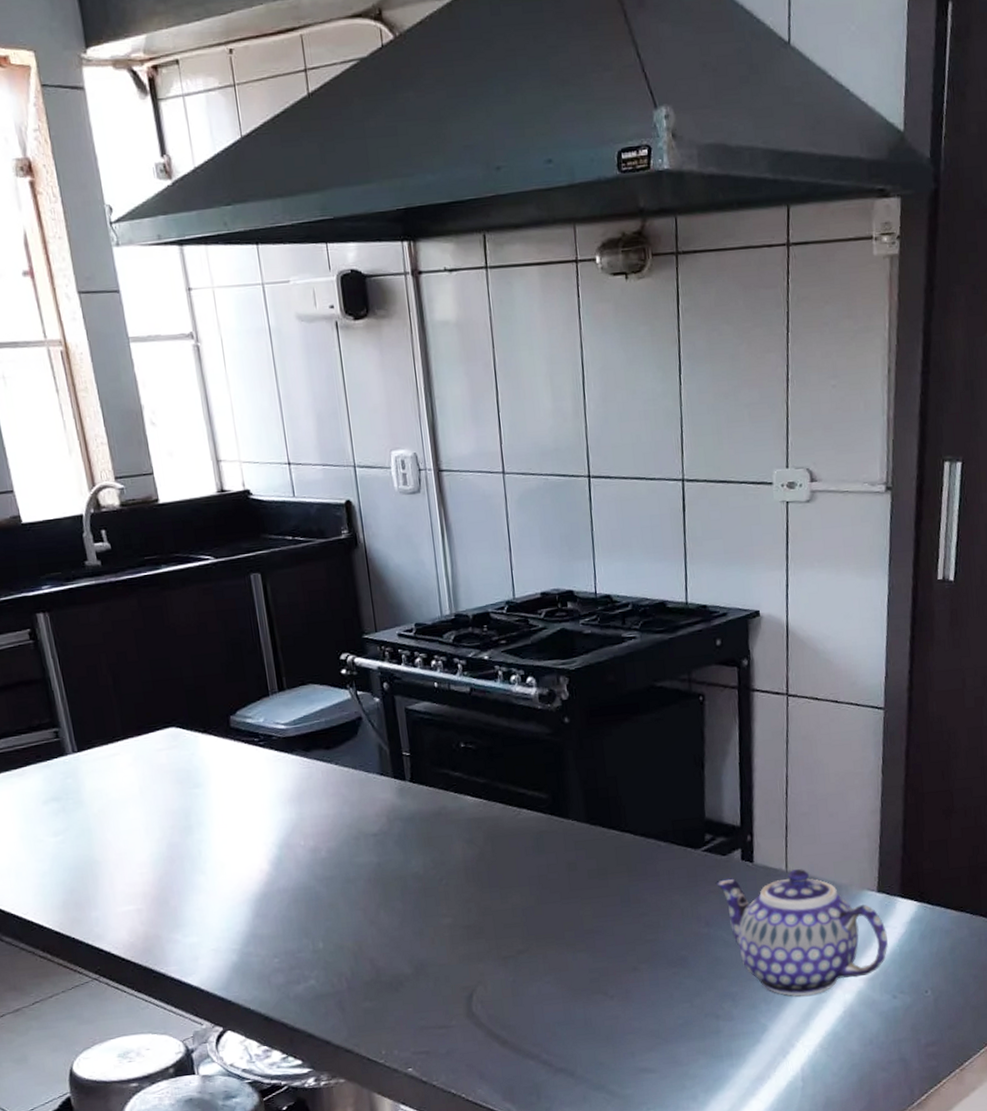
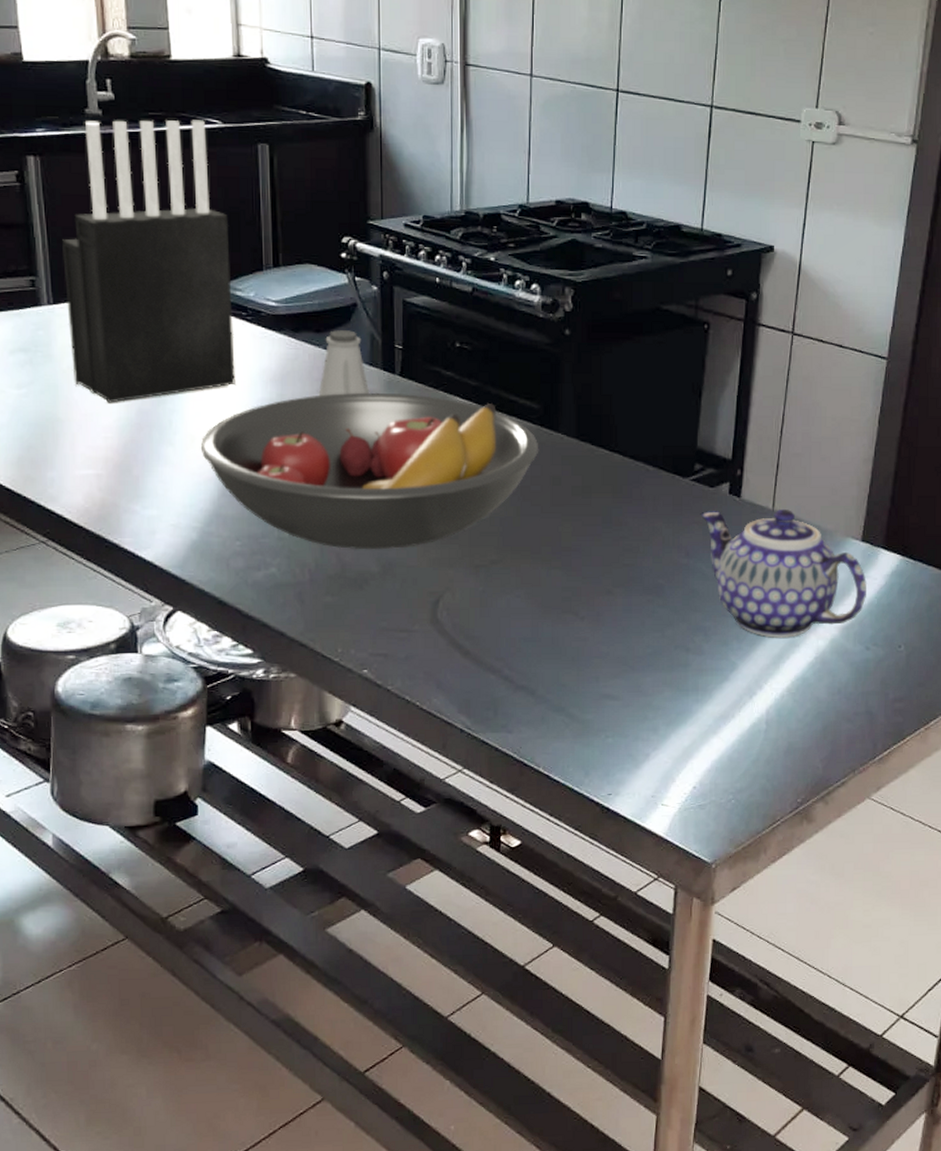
knife block: none [78,558,256,841] -> present [61,120,236,403]
fruit bowl: none [231,798,552,955] -> present [201,392,539,550]
saltshaker: none [335,743,384,811] -> present [318,330,370,397]

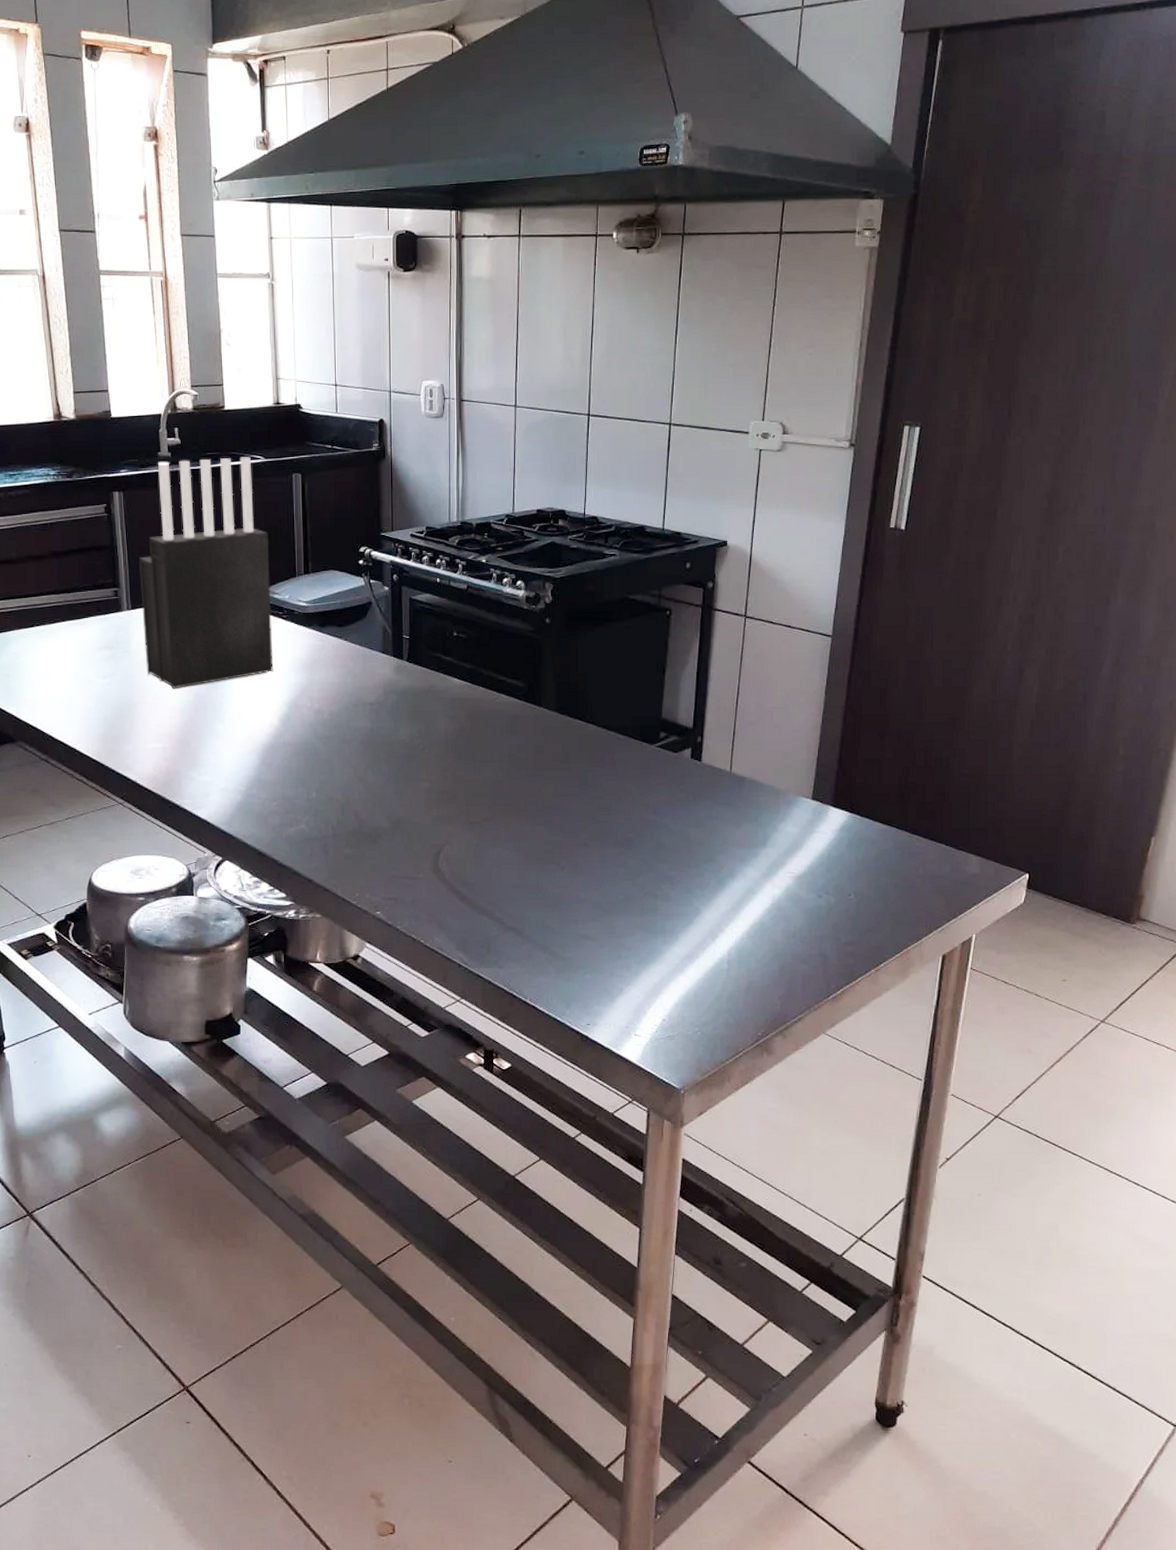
fruit bowl: present [201,392,539,550] -> none [246,675,525,809]
saltshaker: present [318,330,370,397] -> none [340,624,383,680]
teapot: present [700,508,866,638] -> none [665,771,817,886]

